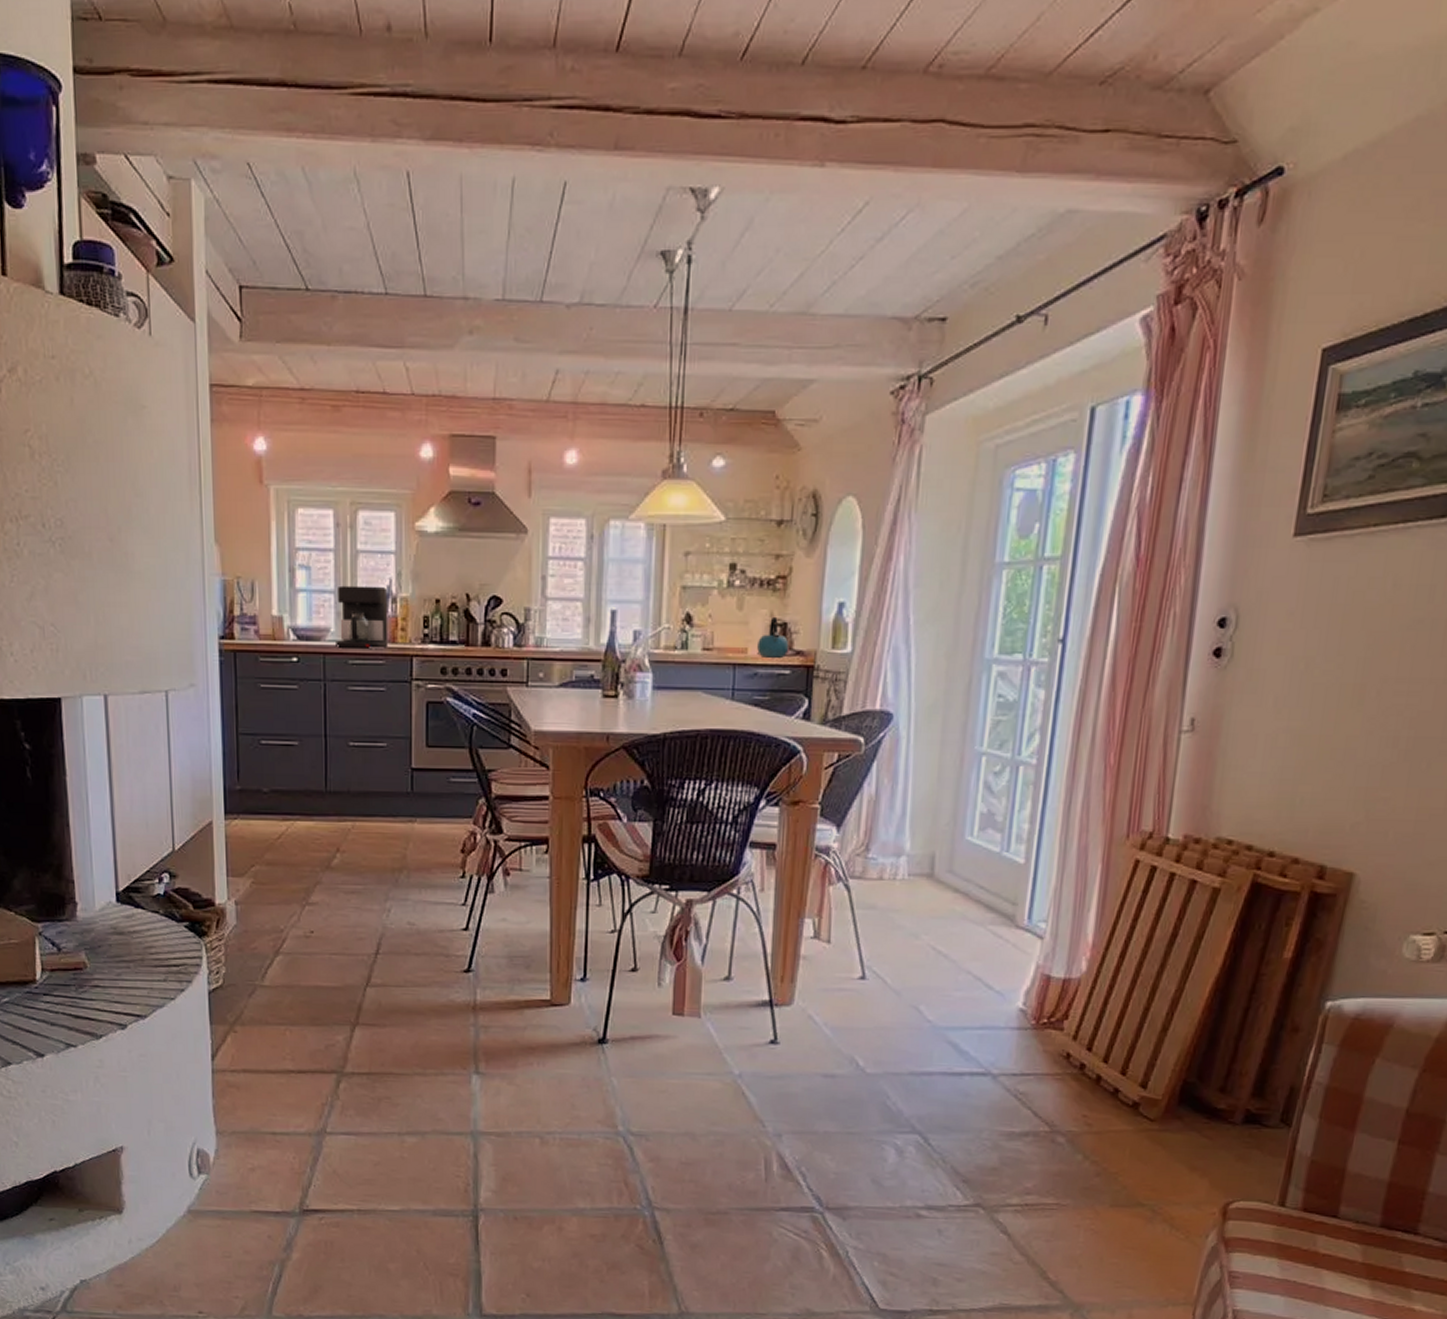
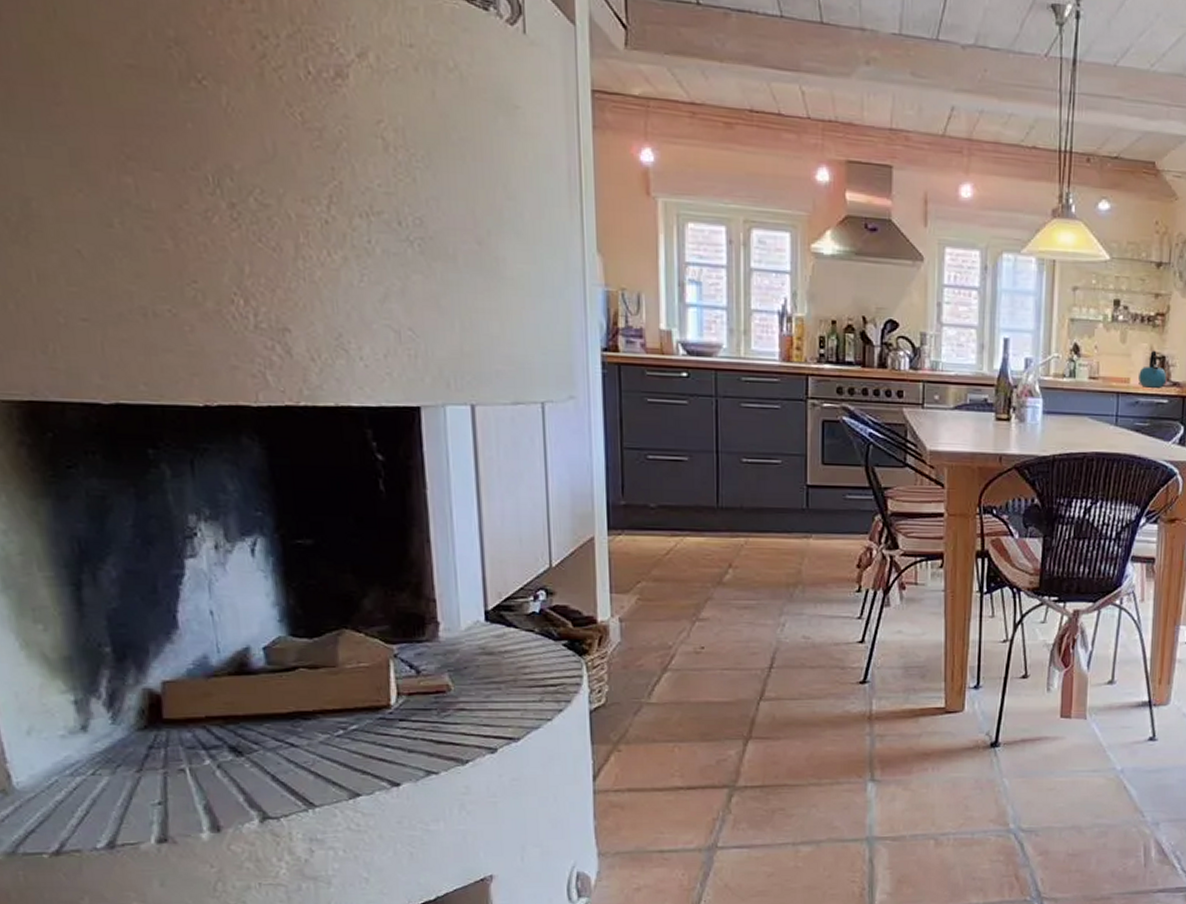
coffee maker: present [336,585,389,650] -> none [728,302,783,368]

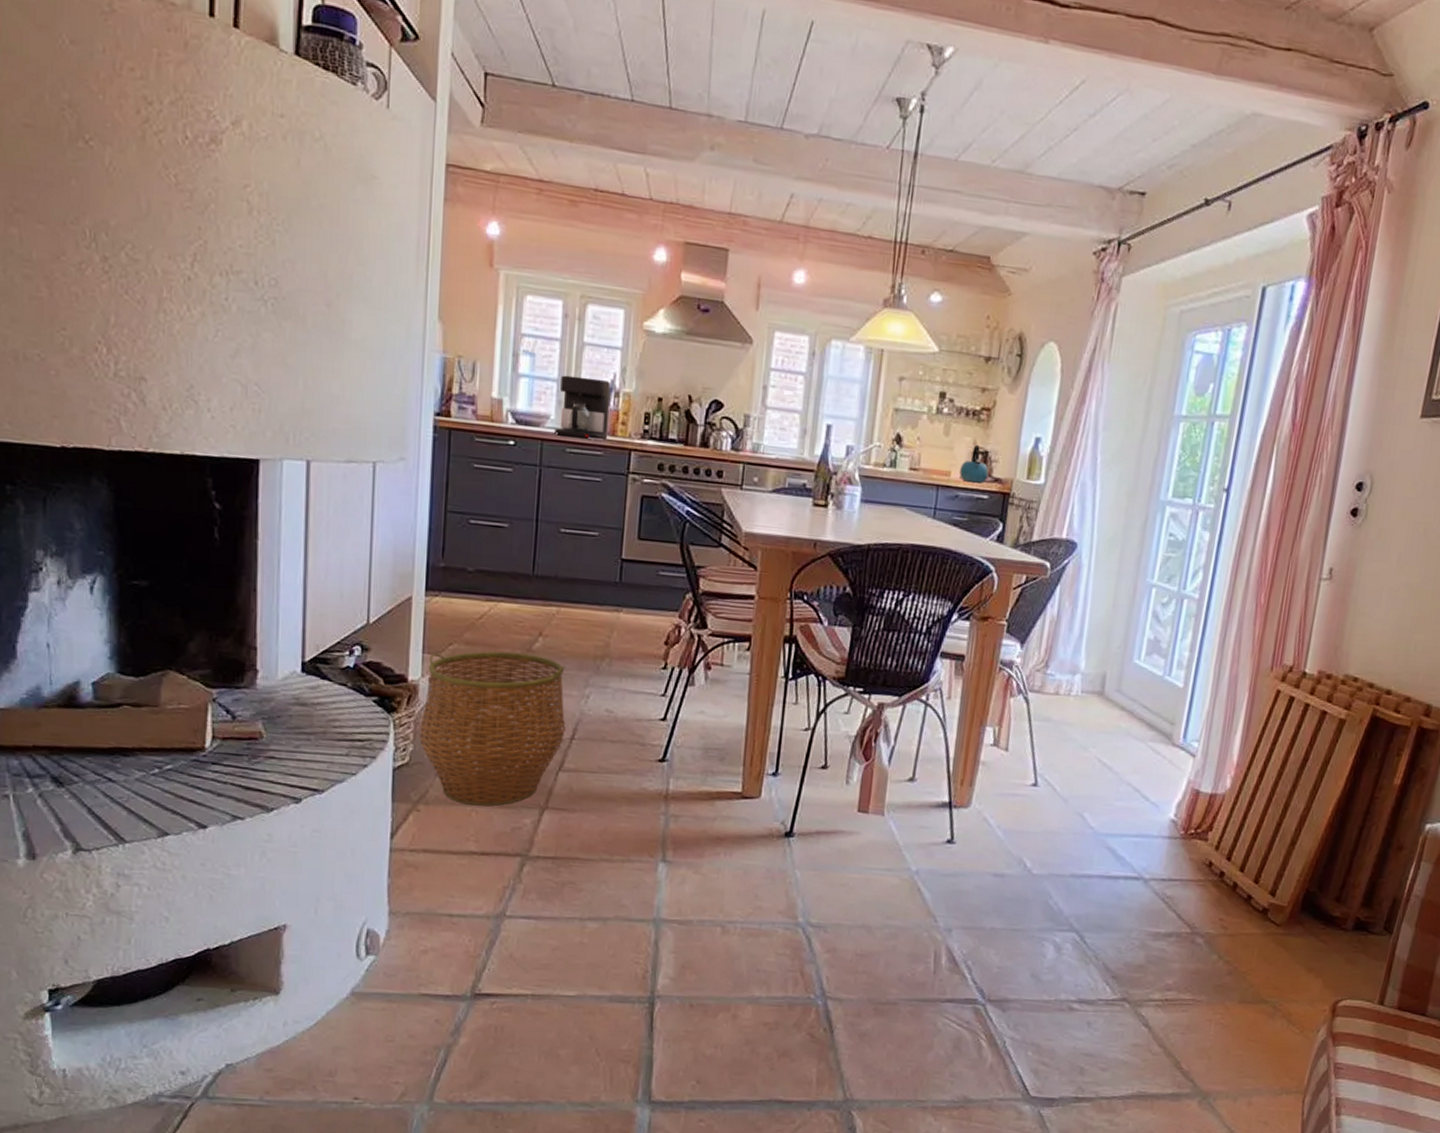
basket: none [614,585,763,741] -> present [420,651,566,806]
coffee maker: none [728,302,783,368] -> present [555,375,611,441]

